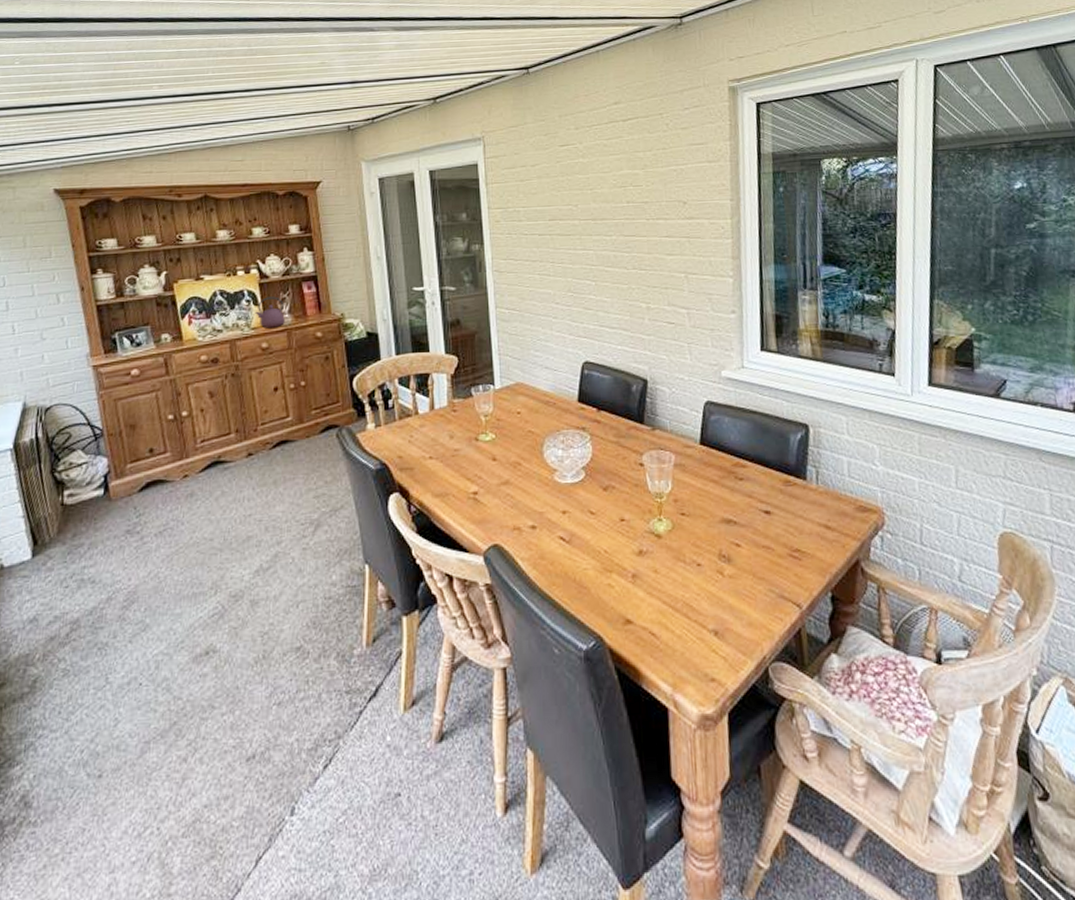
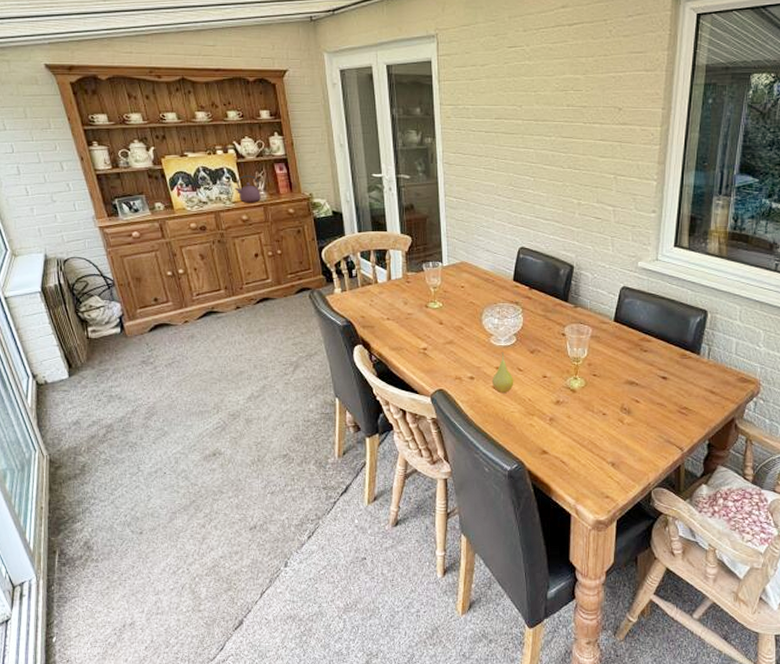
fruit: none [557,491,586,544] -> present [491,352,514,393]

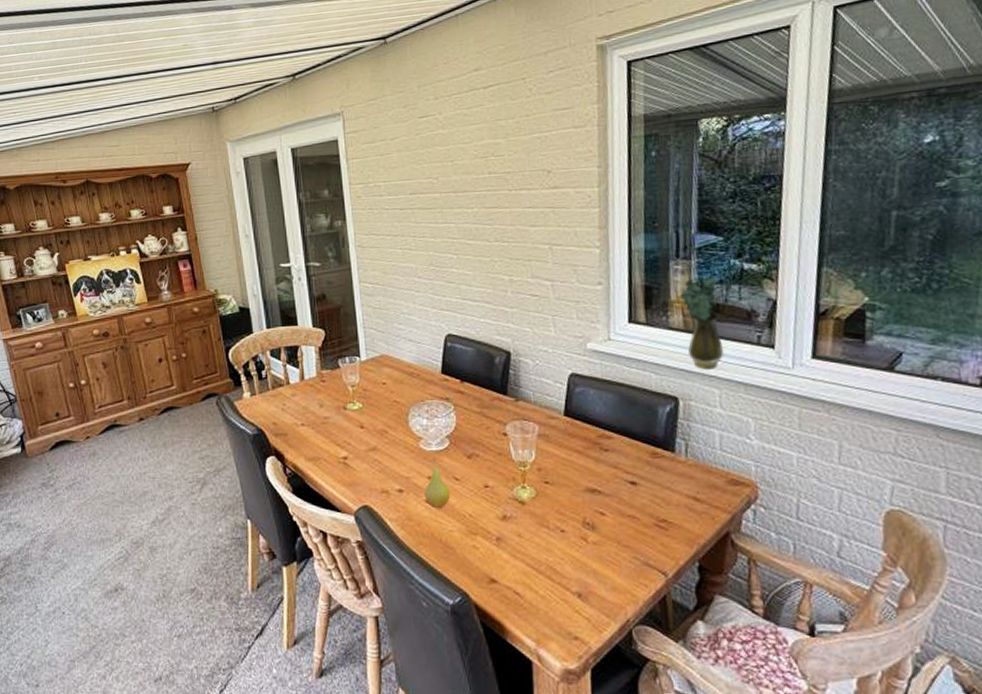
teapot: present [234,175,261,204] -> none [138,274,165,306]
vase: none [718,210,748,289] -> present [680,276,724,370]

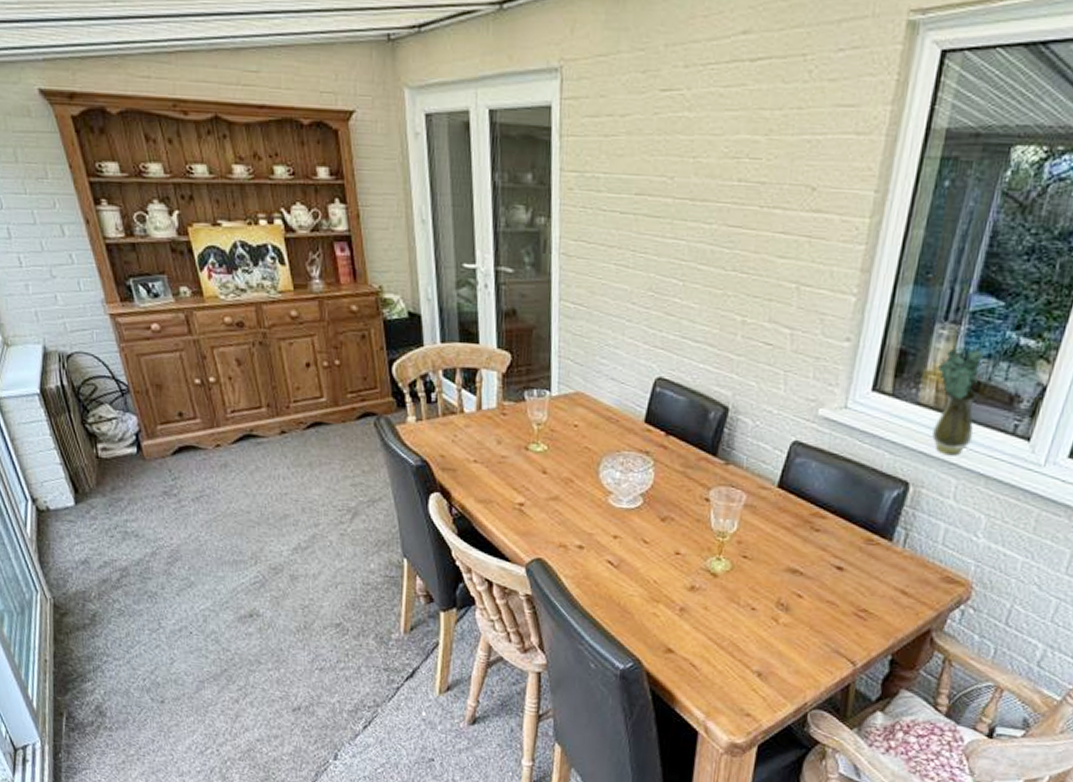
fruit: present [424,458,451,508] -> none [606,517,637,570]

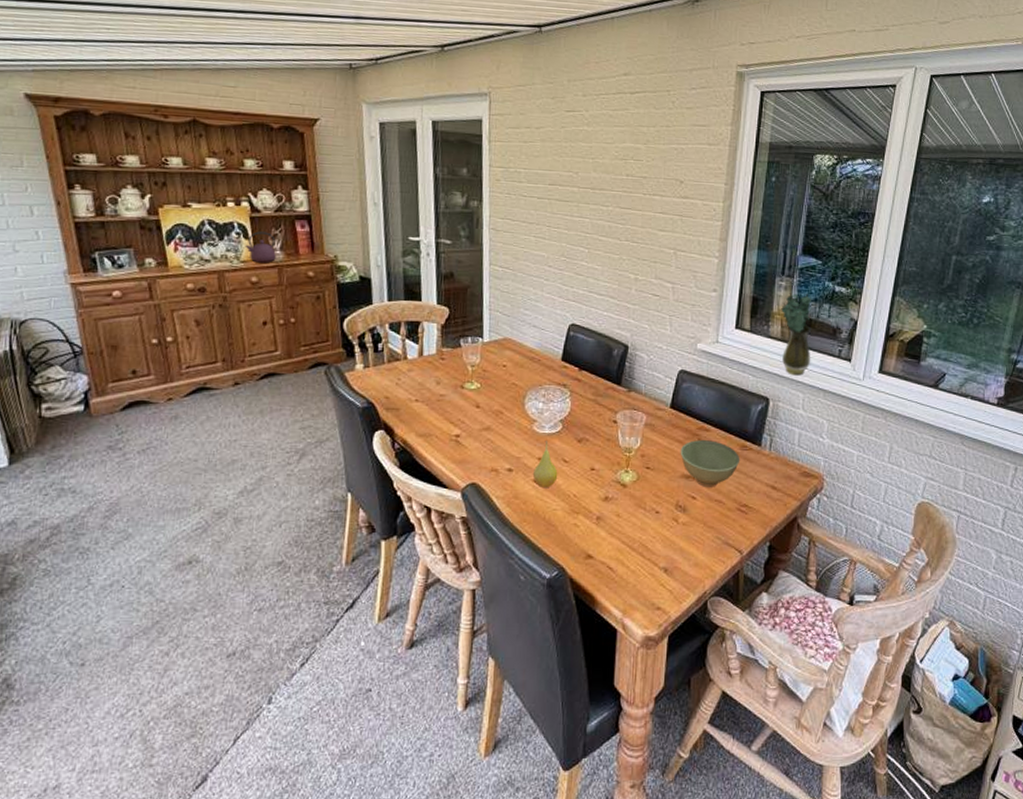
teapot: none [281,255,315,296] -> present [245,231,276,265]
fruit: none [606,517,637,570] -> present [532,441,558,487]
bowl: none [786,528,864,586] -> present [680,440,740,487]

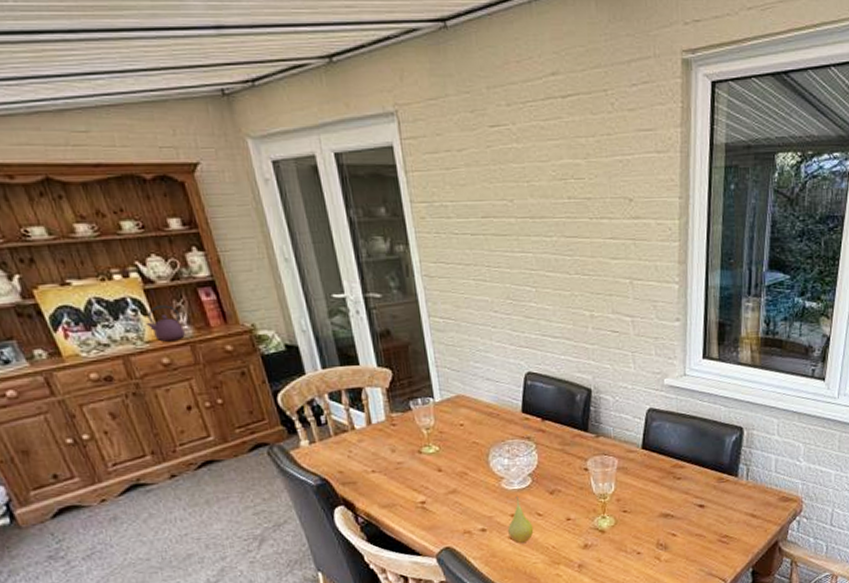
bowl: present [680,440,740,487] -> none [656,476,718,523]
vase: present [781,292,811,376] -> none [750,313,784,402]

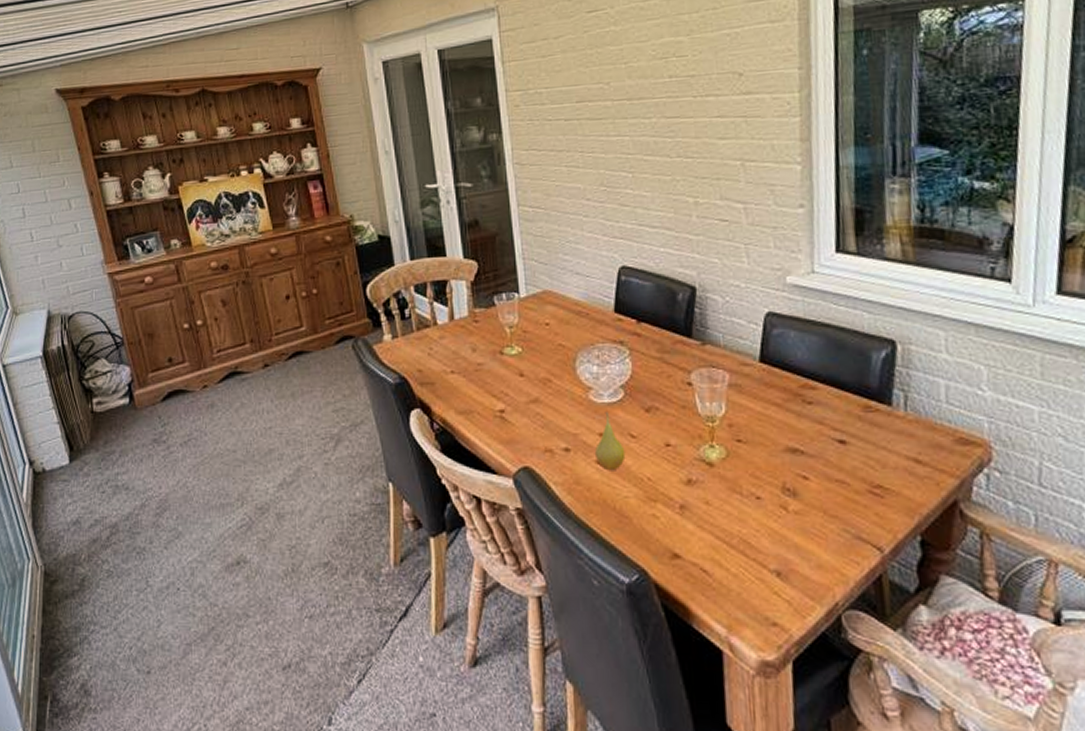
teapot: present [146,305,185,343] -> none [261,198,292,234]

